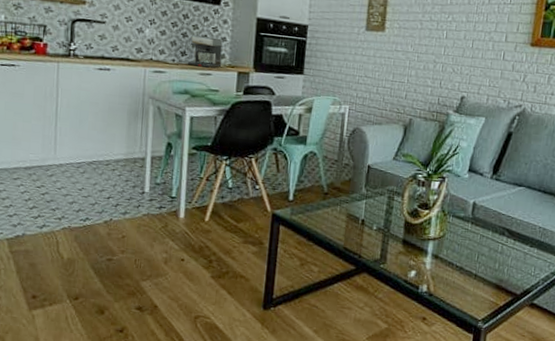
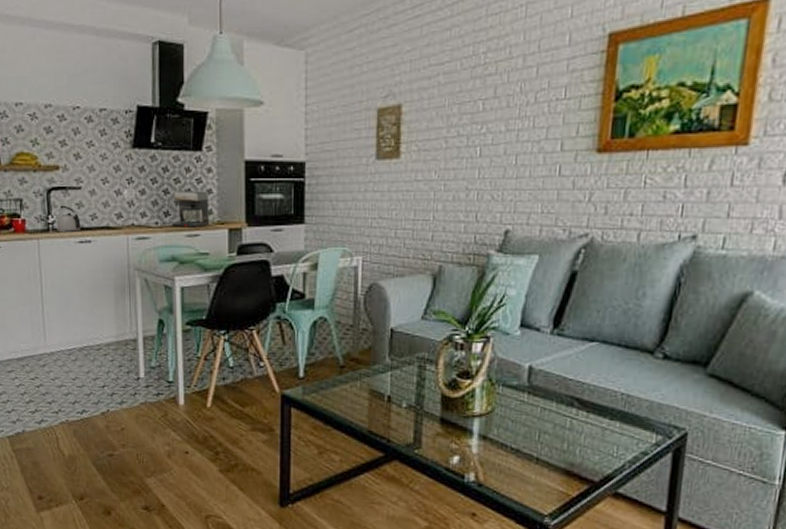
kettle: none [76,35,102,60] -> present [53,205,81,233]

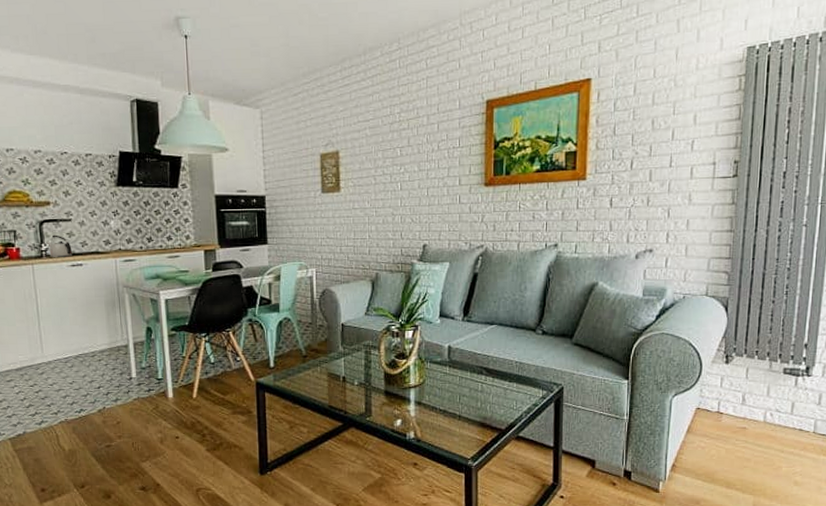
coffee maker: present [172,191,209,229] -> none [154,220,187,251]

